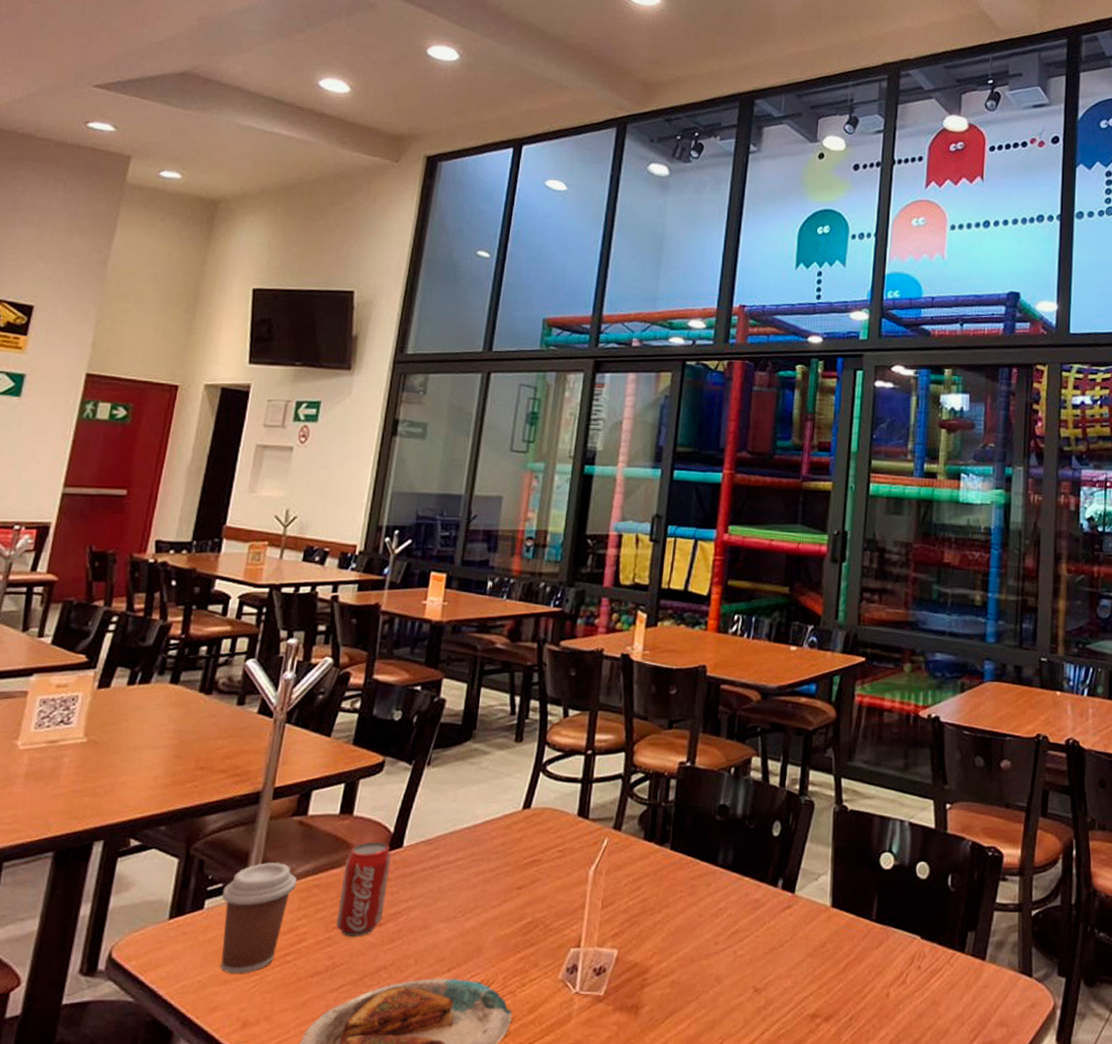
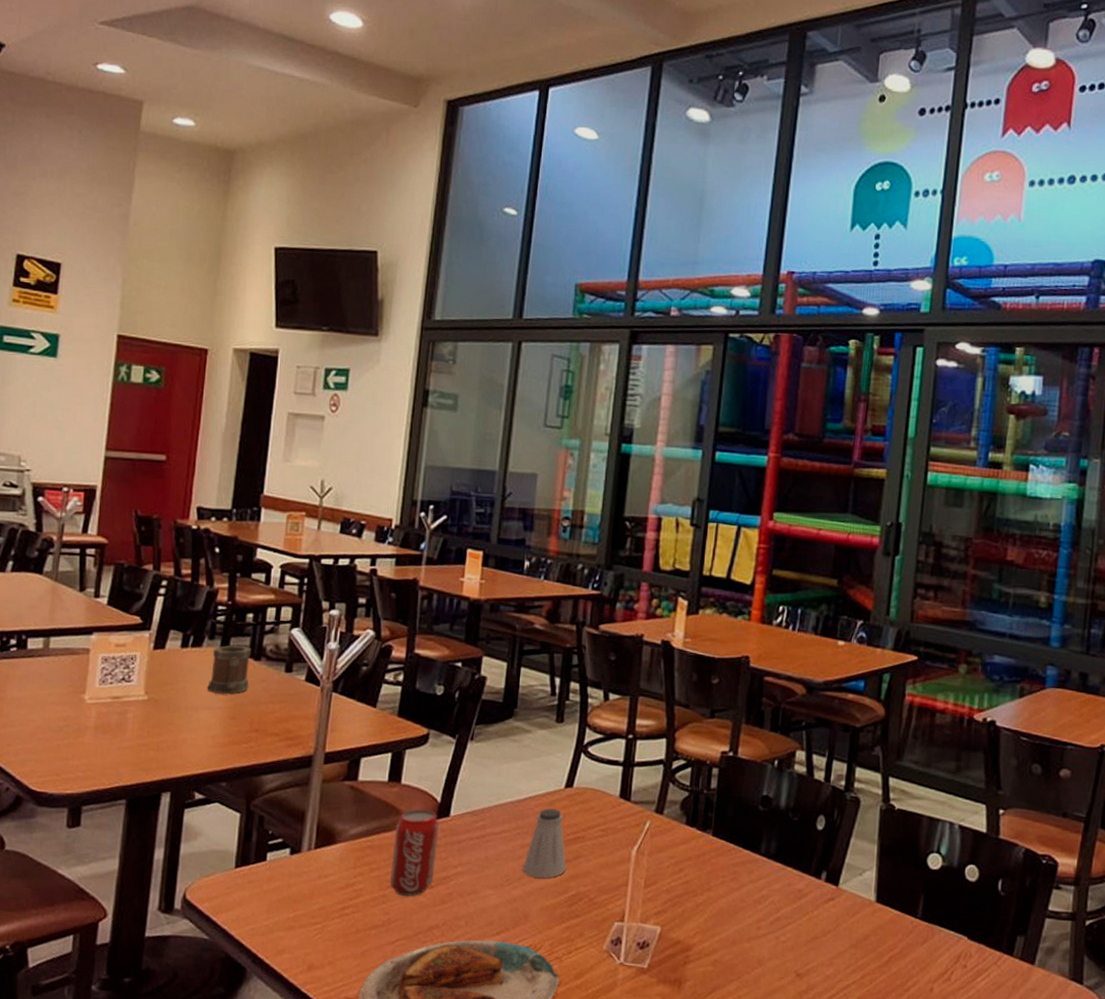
mug: none [153,680,203,731] -> present [207,645,252,694]
coffee cup: present [221,863,297,974] -> none [282,822,351,922]
saltshaker: none [476,832,522,906] -> present [522,808,567,878]

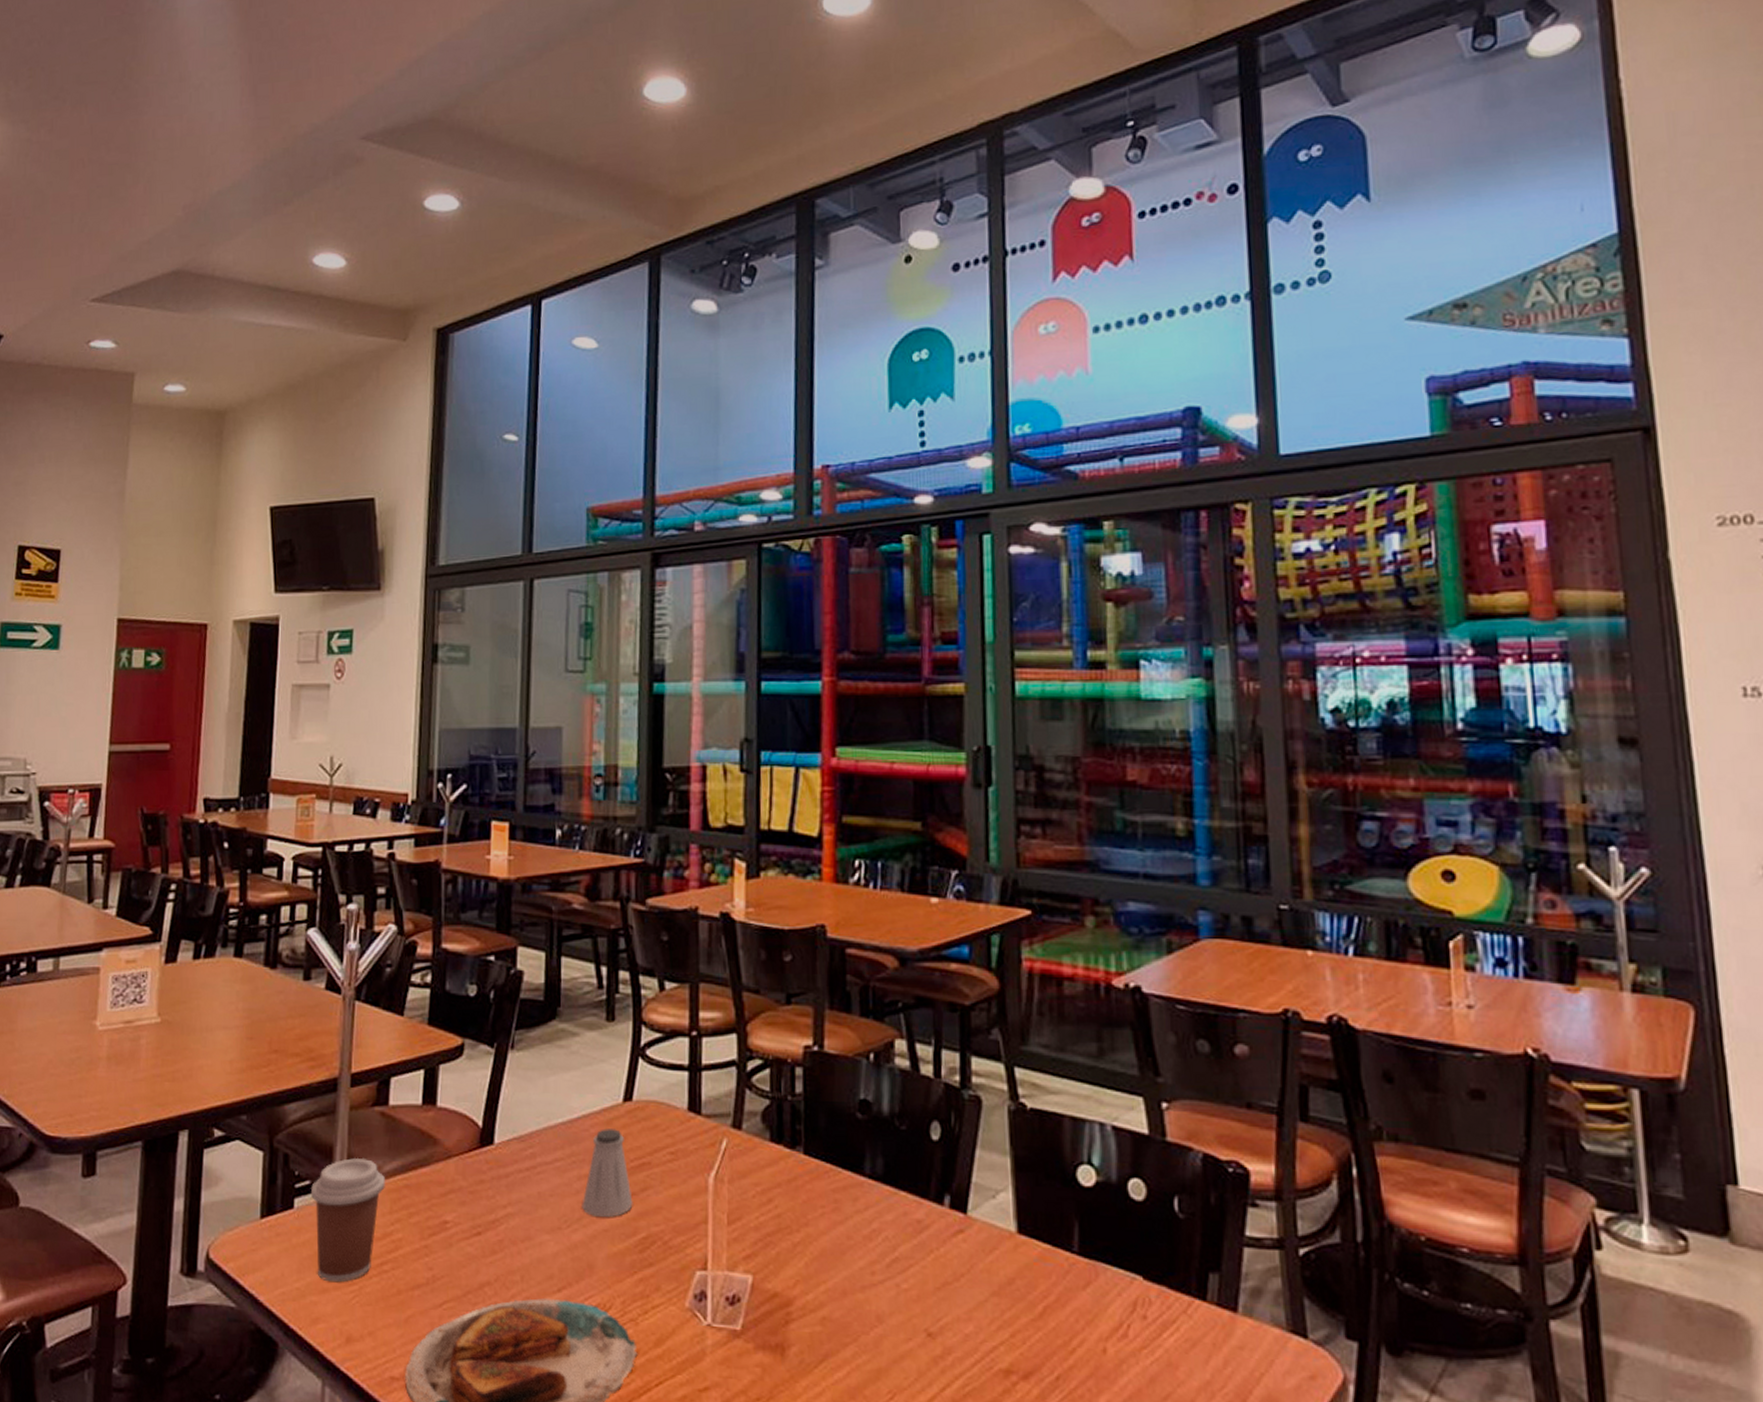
mug: present [207,645,252,694] -> none [222,952,267,1010]
coffee cup: none [282,822,351,922] -> present [310,1158,385,1283]
beverage can: present [389,809,439,896] -> none [431,1136,483,1246]

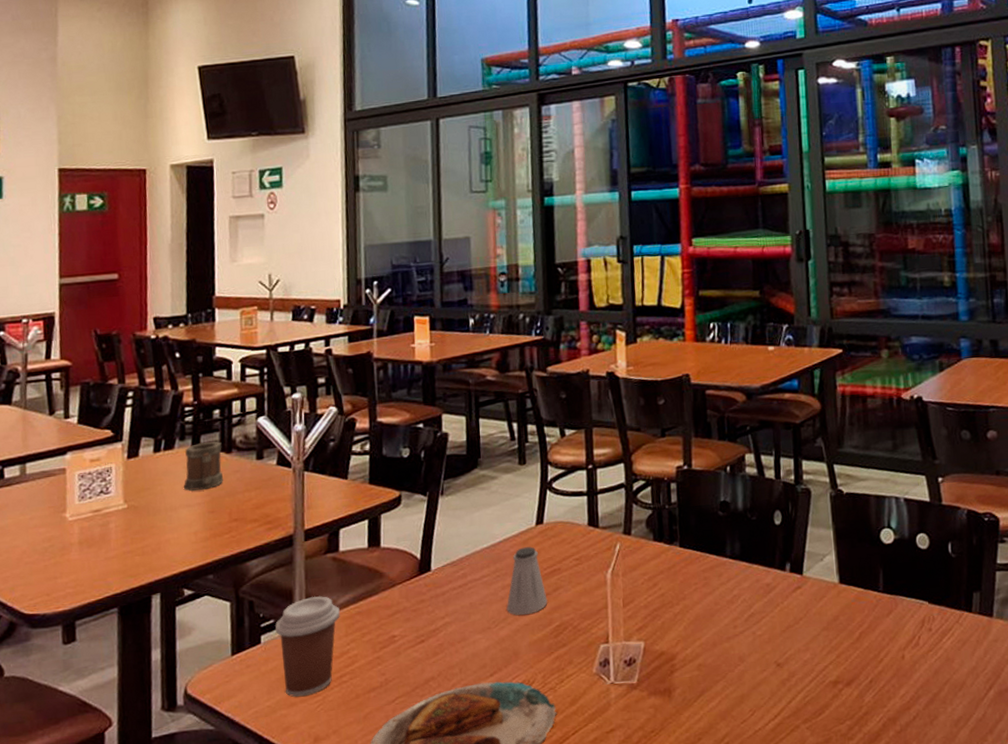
mug: none [222,952,267,1010] -> present [184,441,224,491]

